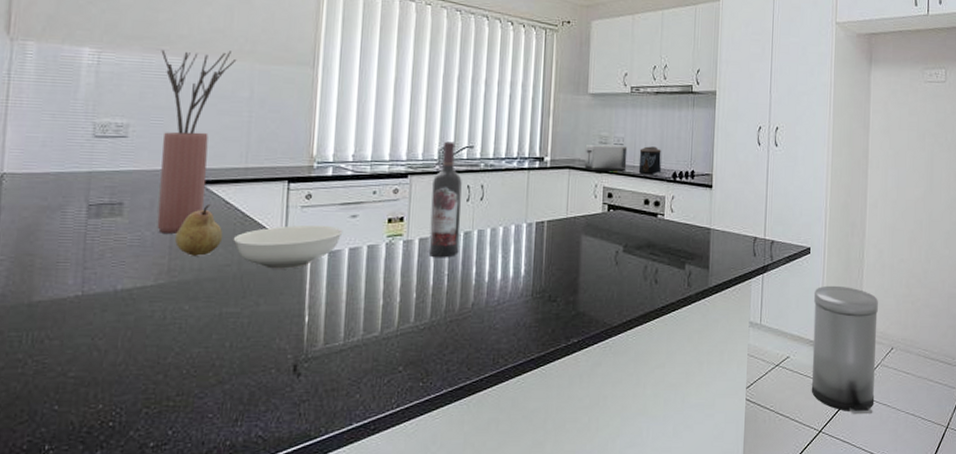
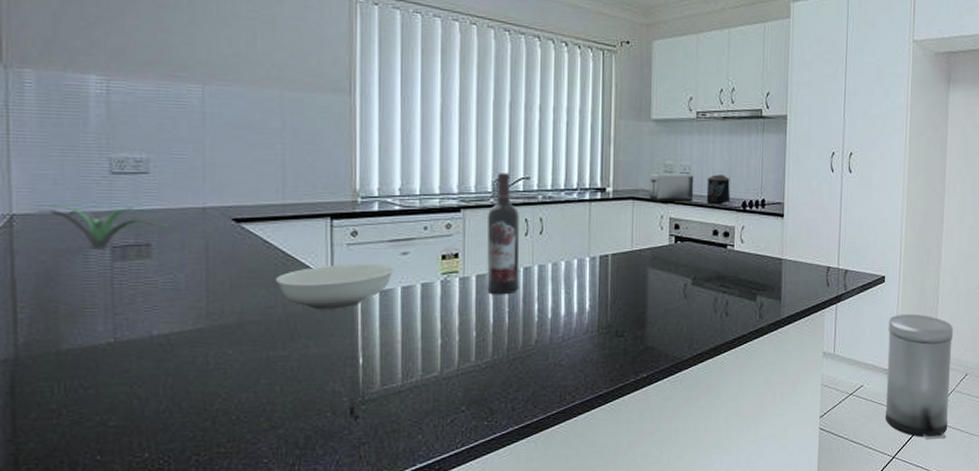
plant: none [13,164,142,206] -> present [24,204,169,248]
vase: present [157,49,237,233] -> none [178,76,264,275]
fruit: present [175,204,223,256] -> none [212,244,264,299]

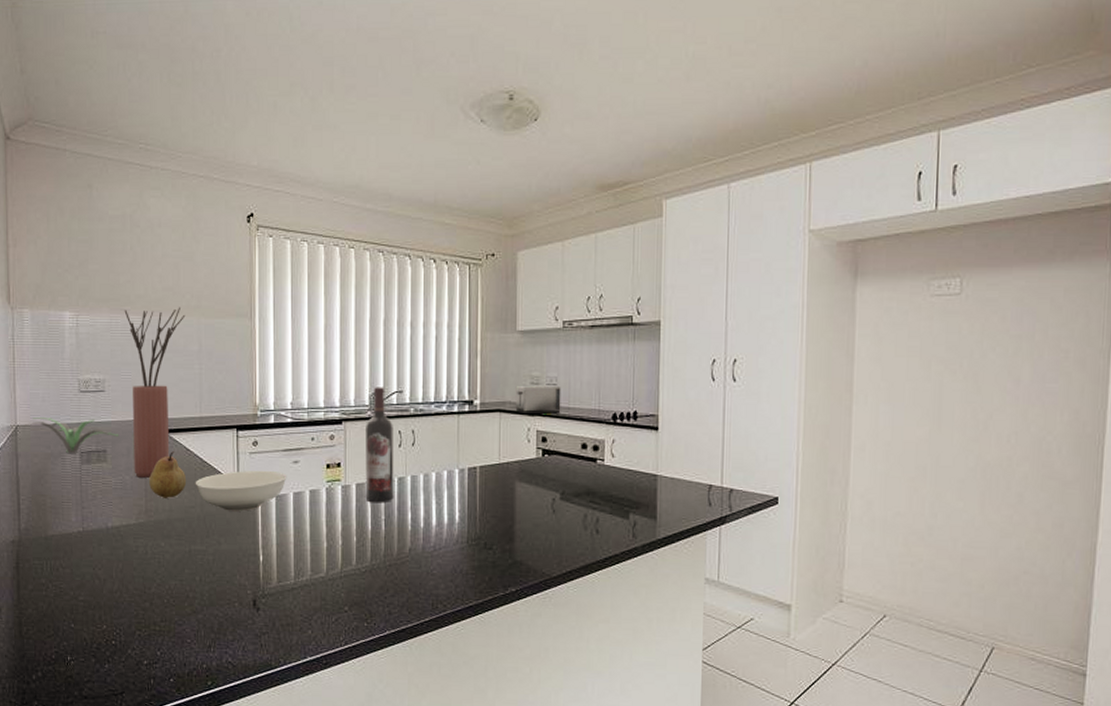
vase: none [178,76,264,275] -> present [124,307,186,478]
fruit: none [212,244,264,299] -> present [149,451,187,498]
canister: present [706,174,735,205] -> none [574,386,604,417]
pedal bin: present [885,314,953,440] -> none [780,541,866,689]

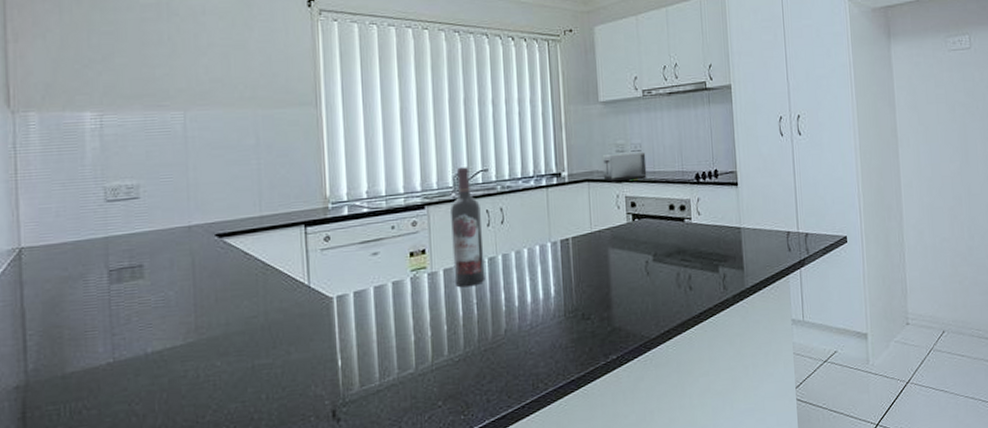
plant: present [24,417,119,453] -> none [31,230,159,273]
vase: present [124,307,186,478] -> none [162,99,239,292]
fruit: present [149,451,187,498] -> none [199,257,247,311]
bowl: present [195,470,287,512] -> none [256,266,366,316]

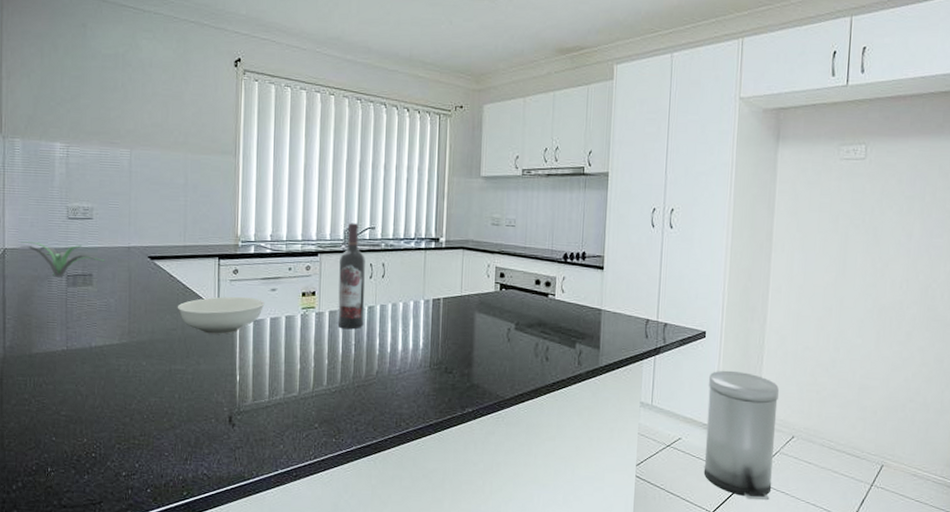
plant: none [31,230,159,273] -> present [12,241,105,276]
bowl: none [256,266,366,316] -> present [177,296,265,335]
toaster: present [602,151,647,182] -> none [477,225,519,253]
pedal bin: none [856,272,931,404] -> present [703,370,779,501]

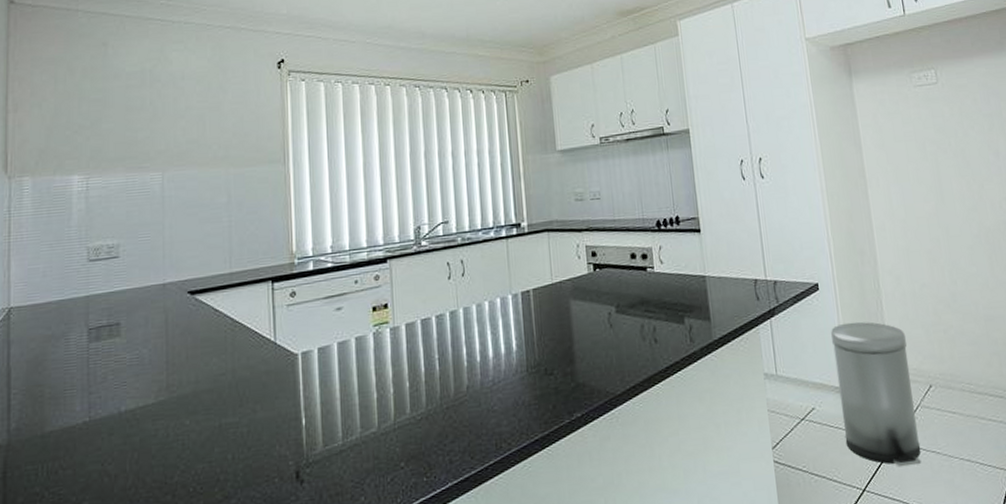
plant: present [12,241,105,276] -> none [19,289,136,332]
bowl: present [177,296,265,335] -> none [225,321,330,373]
wine bottle: present [337,223,366,329] -> none [412,219,447,342]

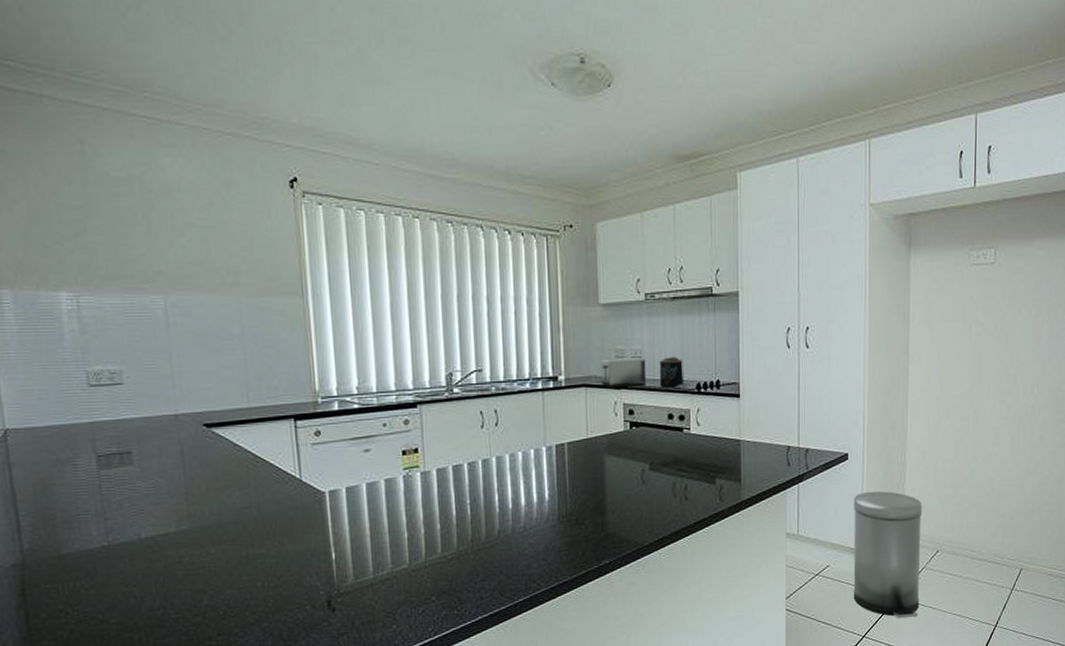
toaster: none [561,199,607,232] -> present [600,358,647,388]
canister: none [618,196,649,228] -> present [659,357,689,388]

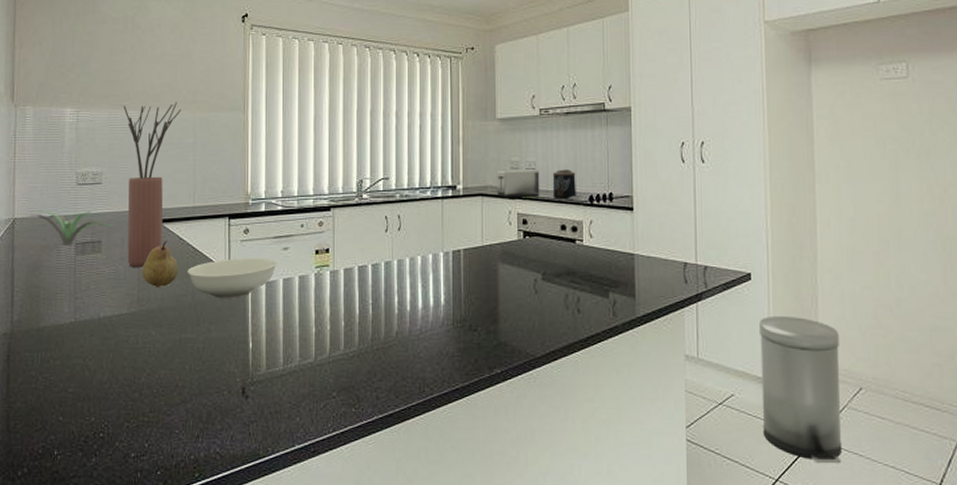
plant: none [16,416,147,458] -> present [21,210,114,244]
vase: none [140,285,221,480] -> present [123,102,182,267]
fruit: none [190,448,238,501] -> present [142,241,179,287]
bowl: none [247,461,358,509] -> present [187,257,277,299]

